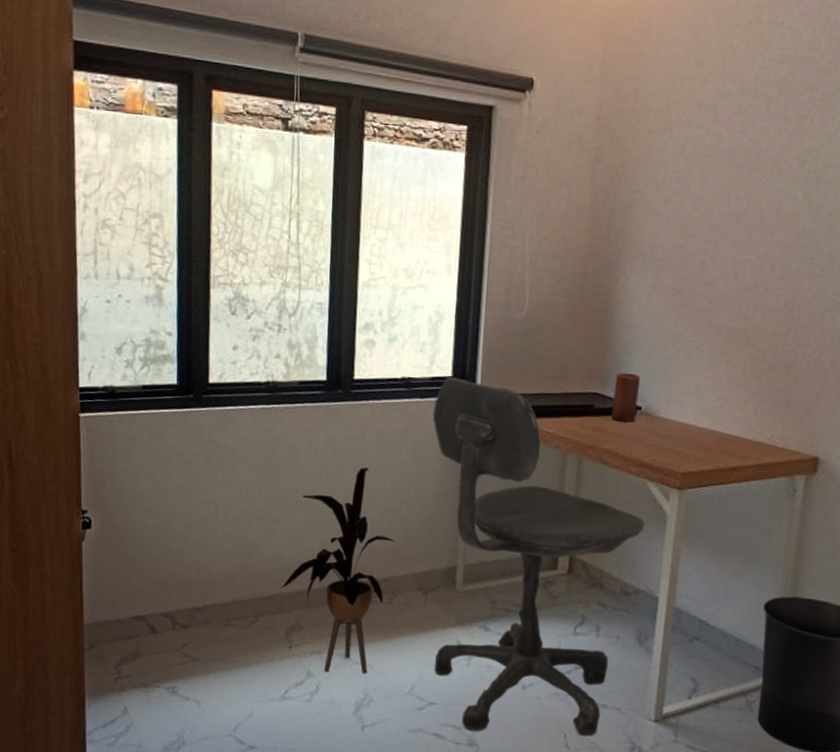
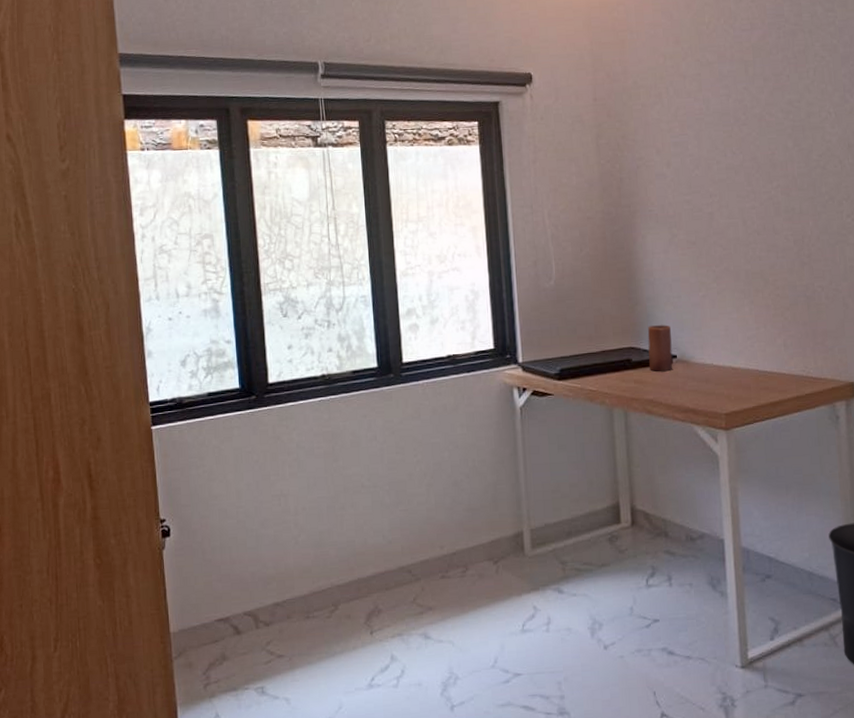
house plant: present [281,467,395,674] -> none [356,445,460,654]
office chair: present [432,376,645,736] -> none [480,348,699,699]

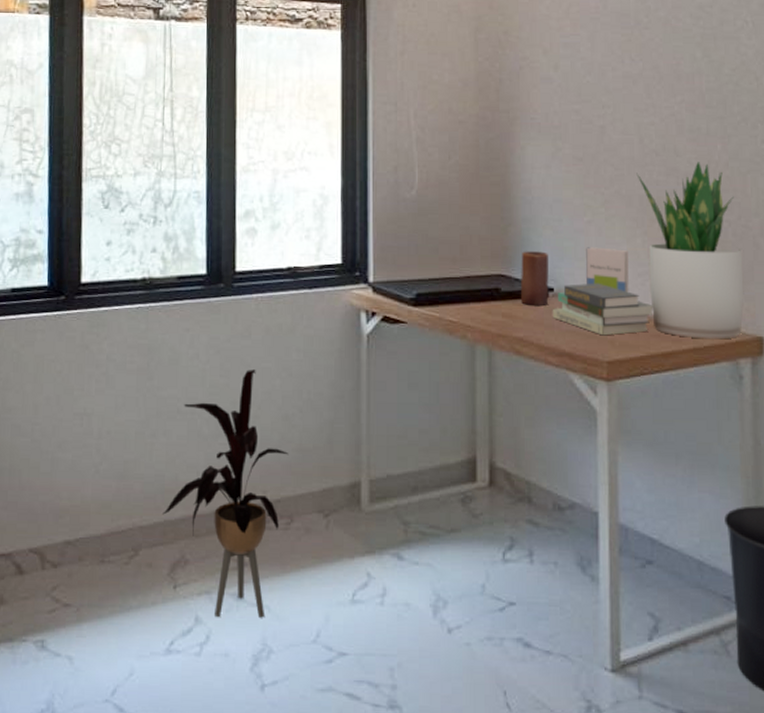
house plant: none [356,445,460,654] -> present [163,370,289,618]
books: none [676,347,762,392] -> present [552,283,653,336]
book: none [702,317,741,354] -> present [585,247,629,292]
planter: none [742,238,838,388] -> present [636,162,744,340]

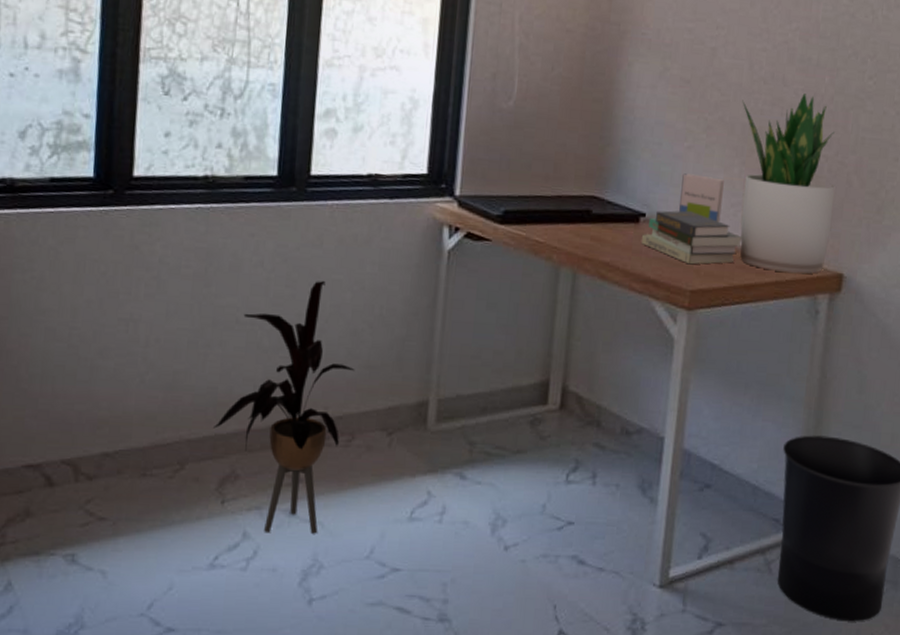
candle: present [520,251,549,305] -> none [610,173,644,231]

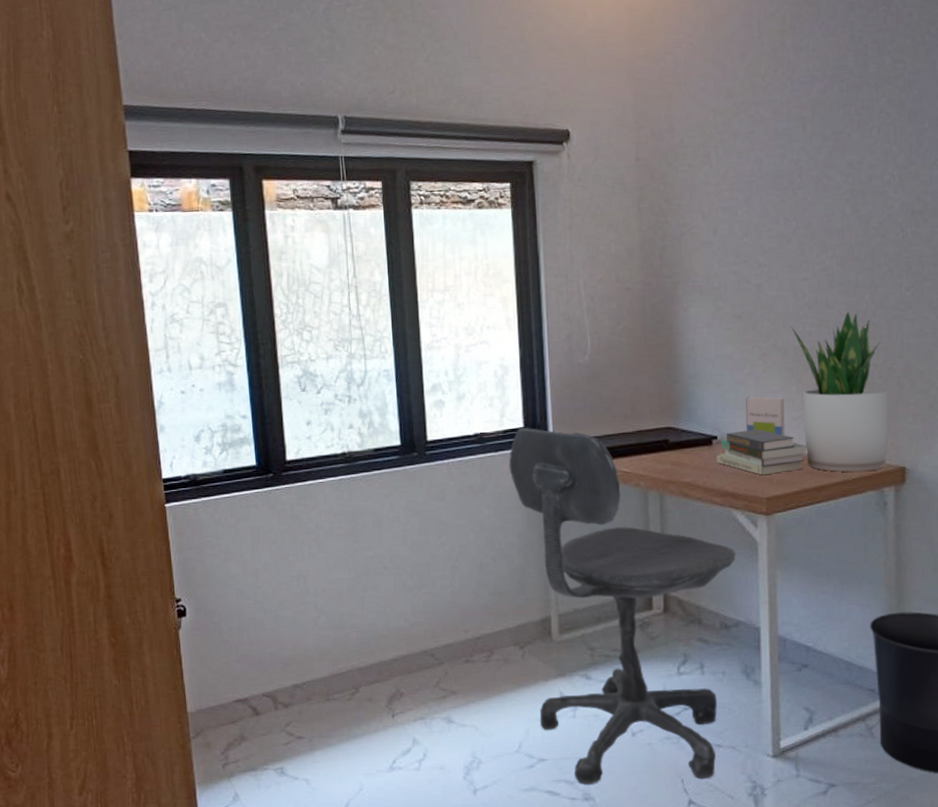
house plant: present [213,281,355,534] -> none [377,527,486,737]
office chair: none [399,174,649,606] -> present [508,427,736,785]

